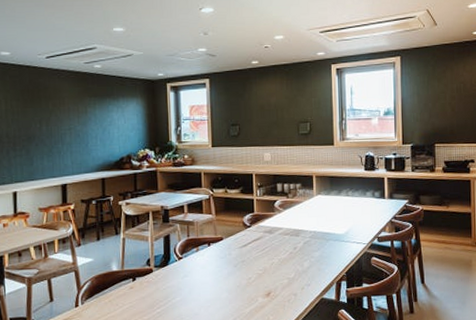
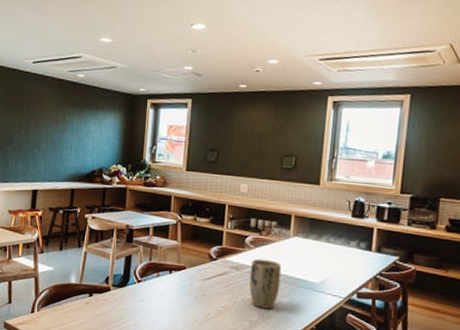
plant pot: none [282,219,311,265] -> present [249,258,282,309]

